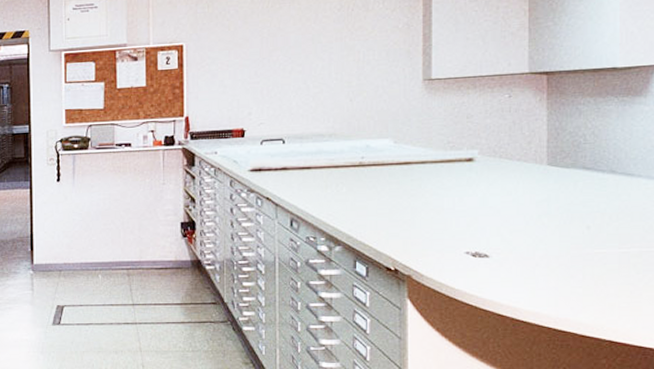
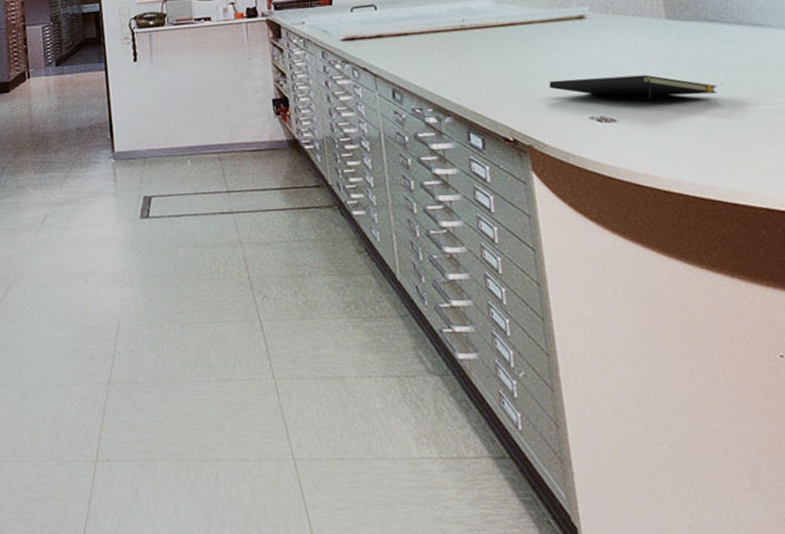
notepad: none [433,215,584,239] -> present [549,74,718,100]

